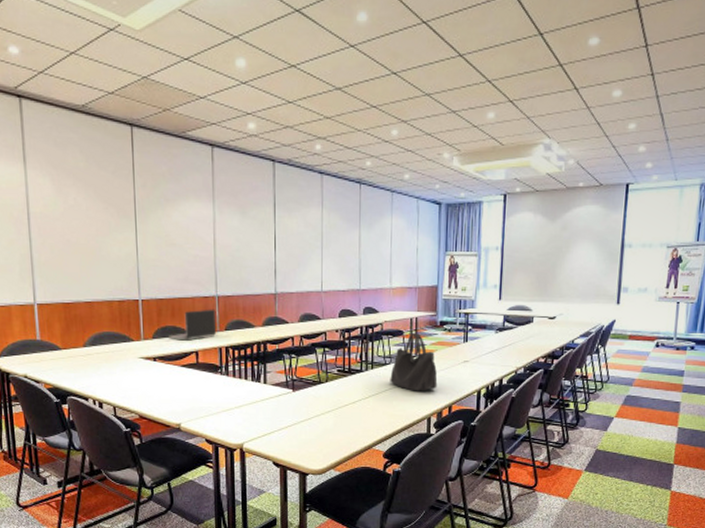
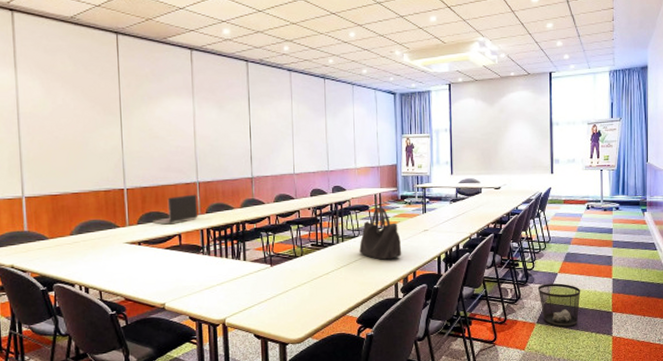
waste bin: none [589,428,639,477] -> present [537,283,581,327]

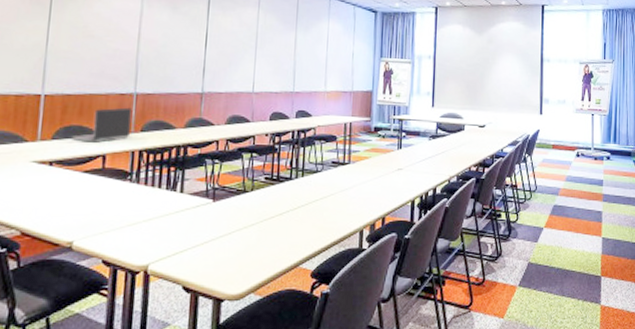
handbag: present [359,207,402,260] -> none [321,139,371,201]
waste bin: present [537,283,581,327] -> none [521,240,568,291]

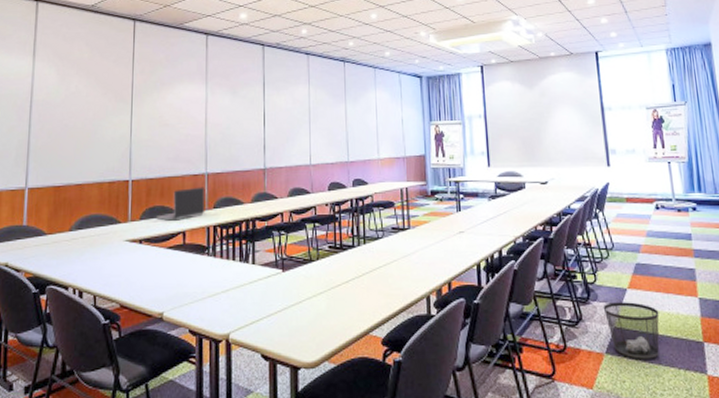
waste bin: none [521,240,568,291] -> present [603,302,660,359]

